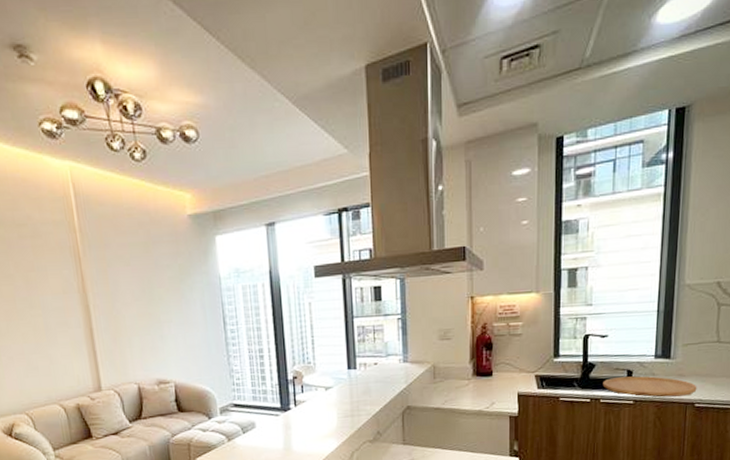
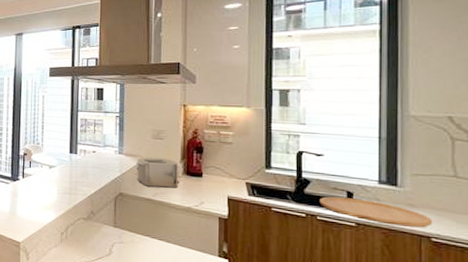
toaster: none [424,361,470,396] -> present [137,157,180,188]

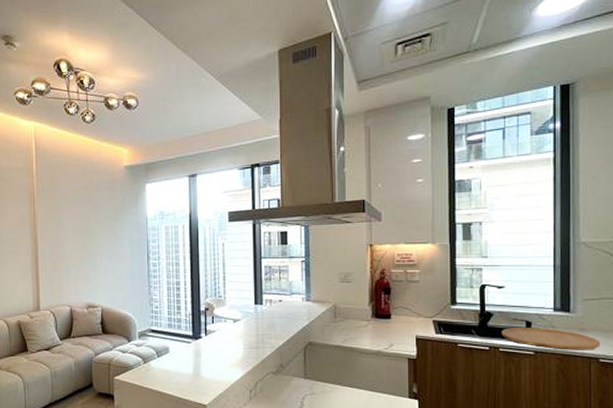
toaster: present [137,157,180,188] -> none [325,302,369,334]

